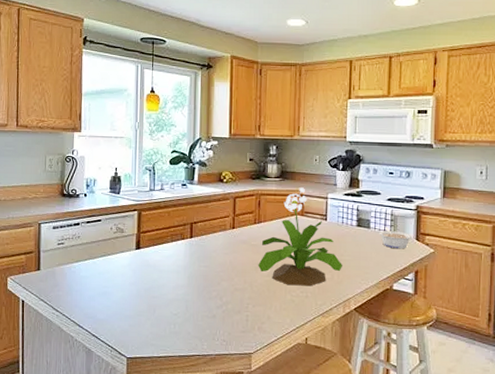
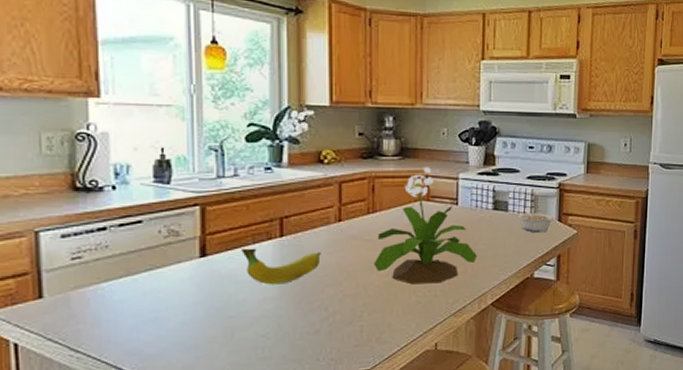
fruit: none [163,245,219,275] -> present [241,248,321,285]

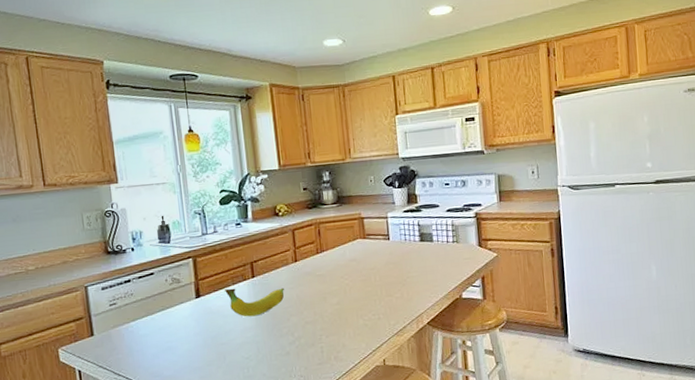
potted flower: present [374,167,477,285] -> none [326,210,411,310]
legume: present [518,209,555,233] -> none [442,238,475,259]

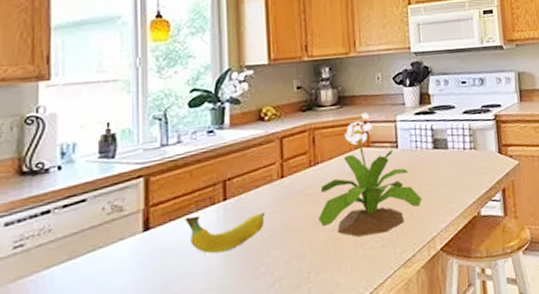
potted flower: none [326,210,411,310] -> present [318,113,422,237]

